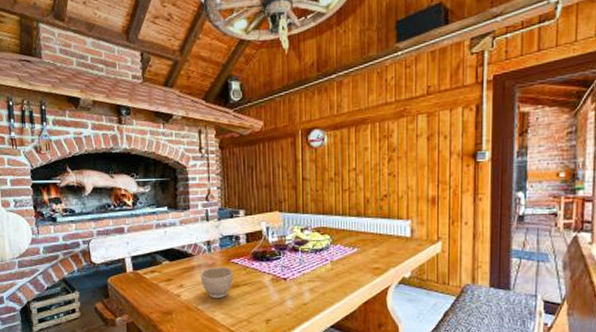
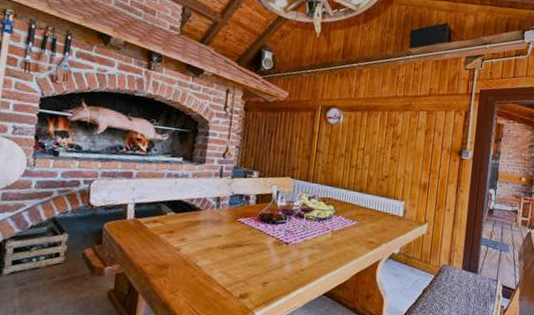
bowl: present [200,267,233,299] -> none [204,224,238,257]

